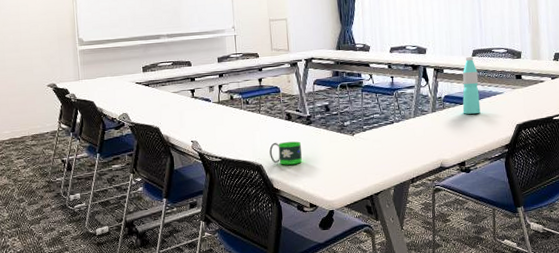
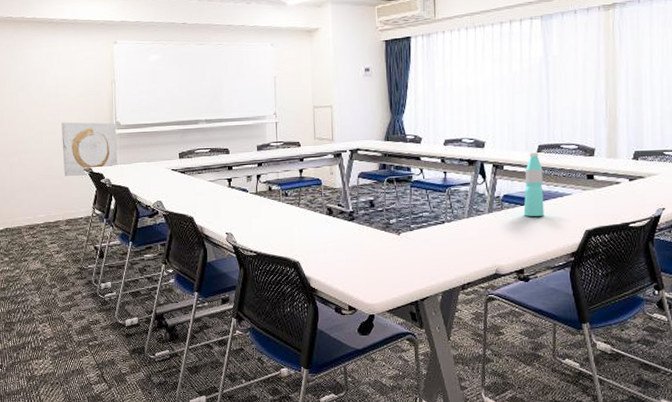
wall art: none [23,39,82,93] -> present [61,122,118,176]
mug: present [269,141,302,165] -> none [308,238,342,263]

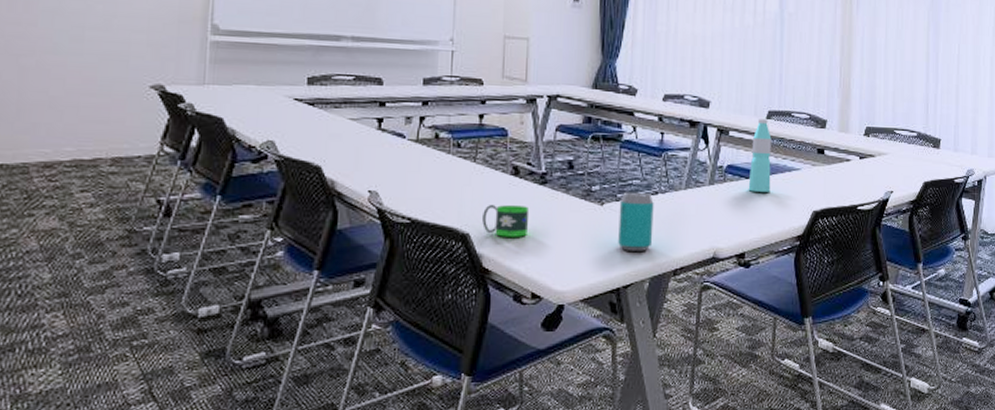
wall art: present [61,122,118,176] -> none [116,15,212,97]
mug: none [308,238,342,263] -> present [482,205,528,237]
beverage can: none [413,222,443,271] -> present [618,192,654,251]

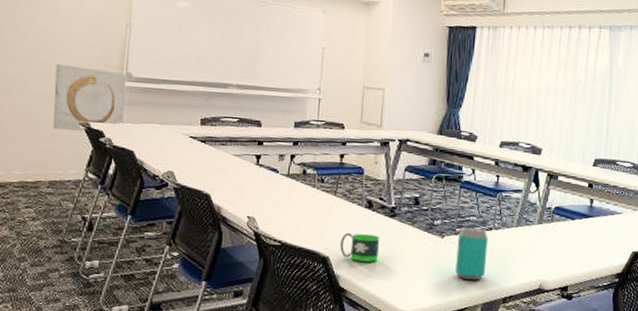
wall art: none [116,15,212,97] -> present [53,63,127,132]
water bottle: present [748,119,772,192] -> none [573,166,597,233]

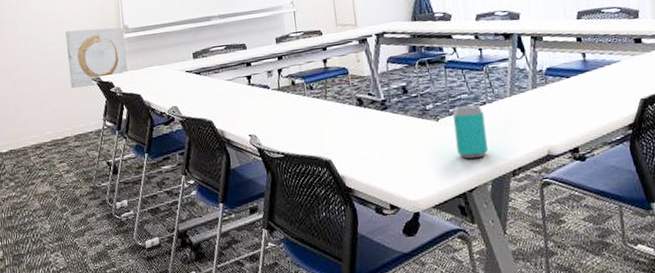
mug: present [340,233,379,262] -> none [339,130,378,159]

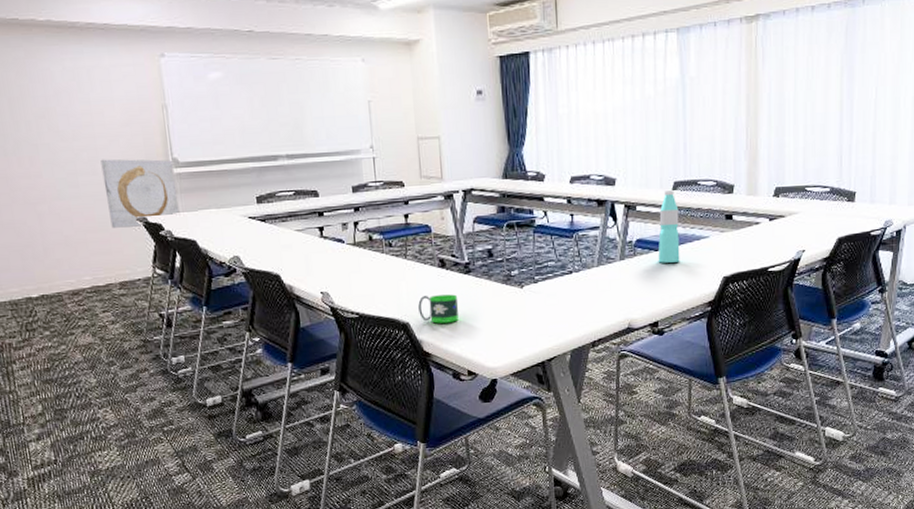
mug: none [339,130,378,159] -> present [418,294,459,324]
beverage can: present [452,104,489,159] -> none [537,272,571,328]
water bottle: none [567,20,594,90] -> present [658,190,680,263]

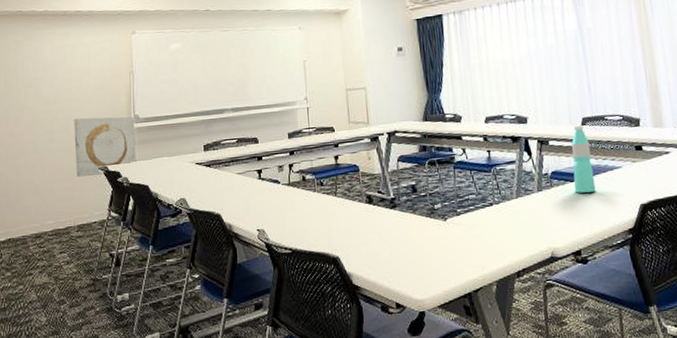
mug: present [418,294,459,324] -> none [347,228,386,257]

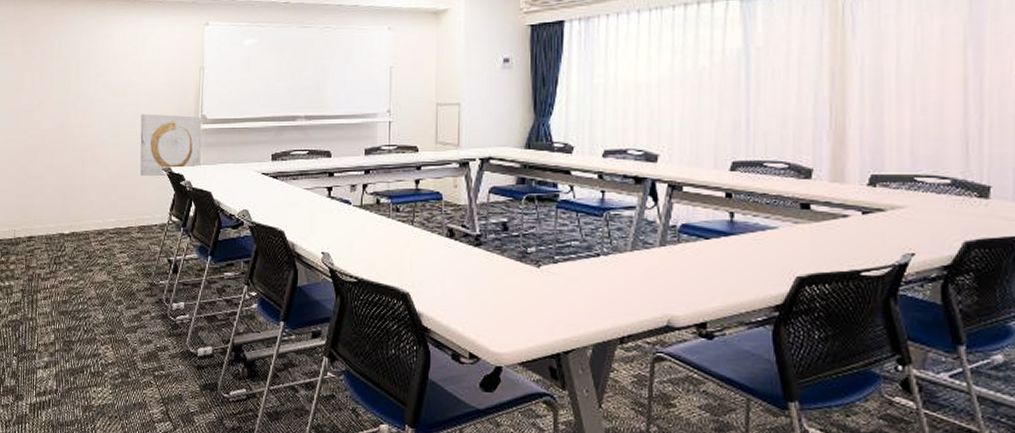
water bottle: present [571,126,596,193] -> none [708,171,738,254]

